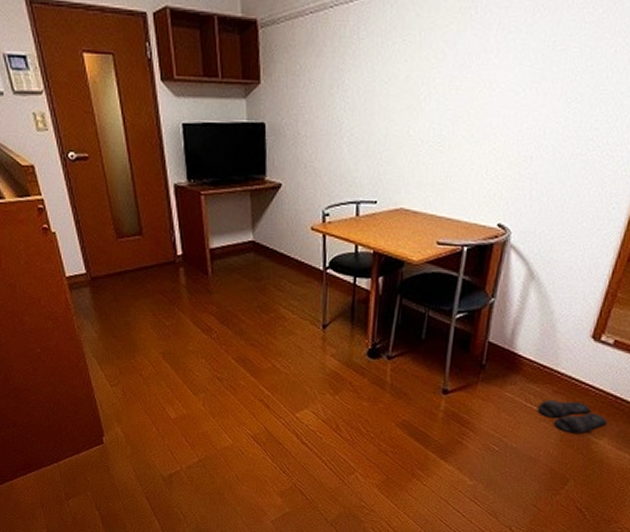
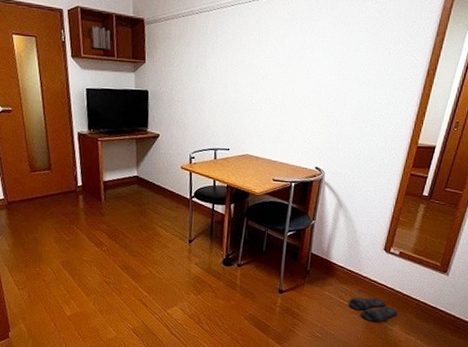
books: none [182,34,213,70] -> present [89,26,111,51]

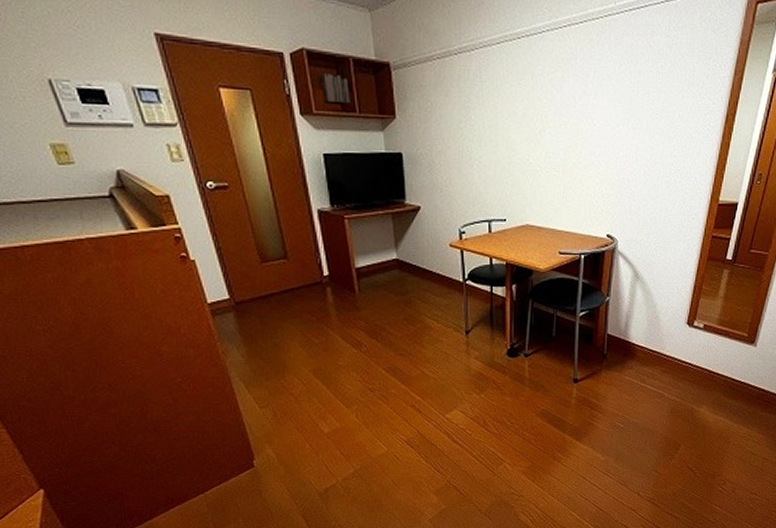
slippers: present [348,296,398,323] -> none [651,378,705,406]

